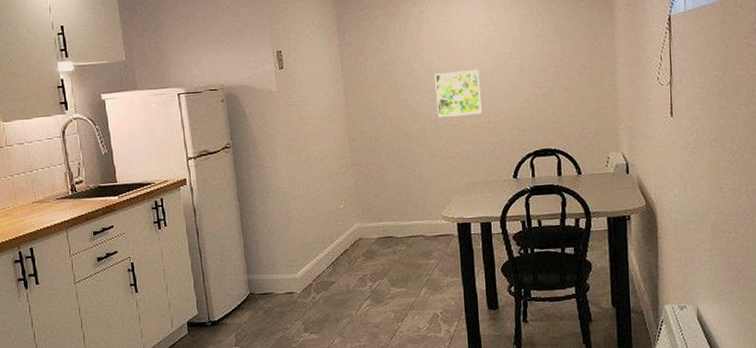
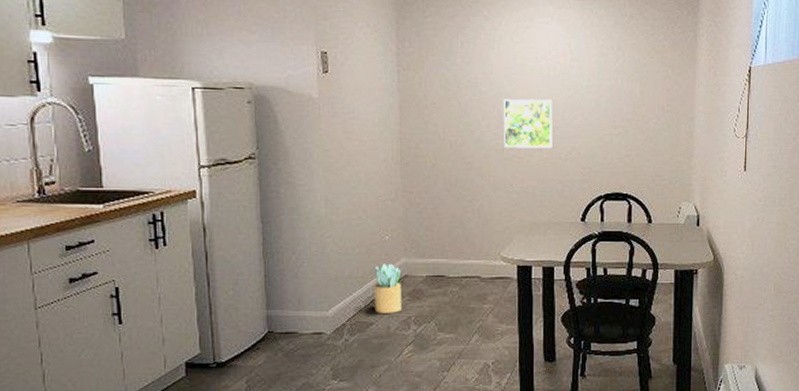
potted plant: none [332,228,358,273] -> present [374,263,402,313]

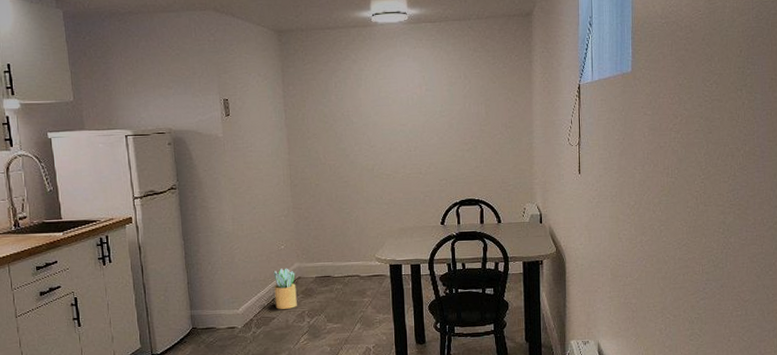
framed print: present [503,99,553,149] -> none [371,124,414,167]

